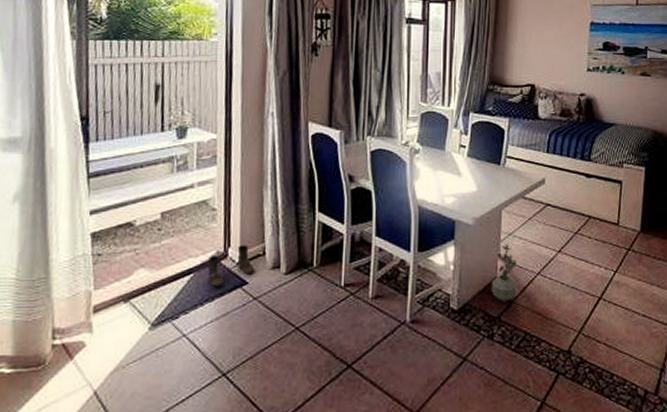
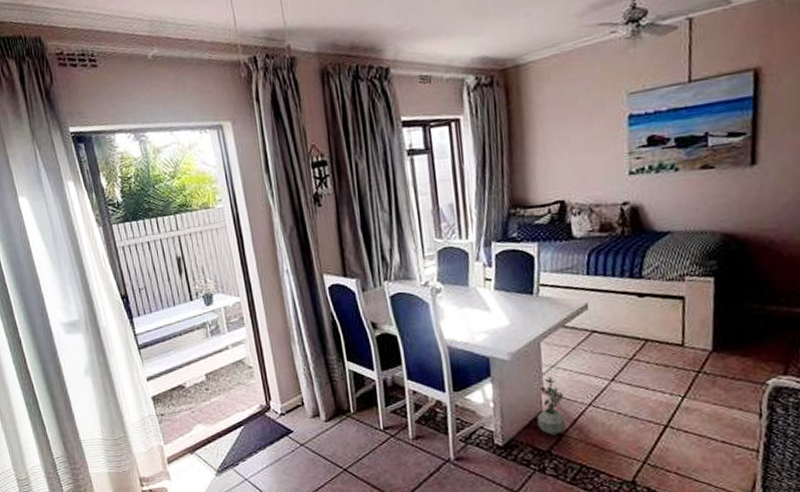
boots: present [207,245,255,287] -> none [253,397,298,437]

